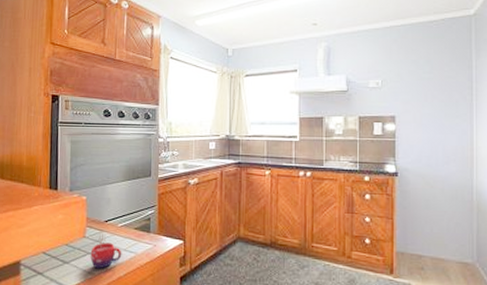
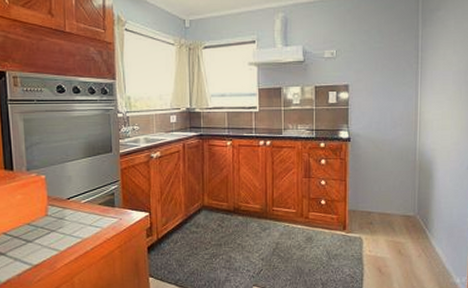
mug: present [90,232,122,269] -> none [54,209,88,245]

